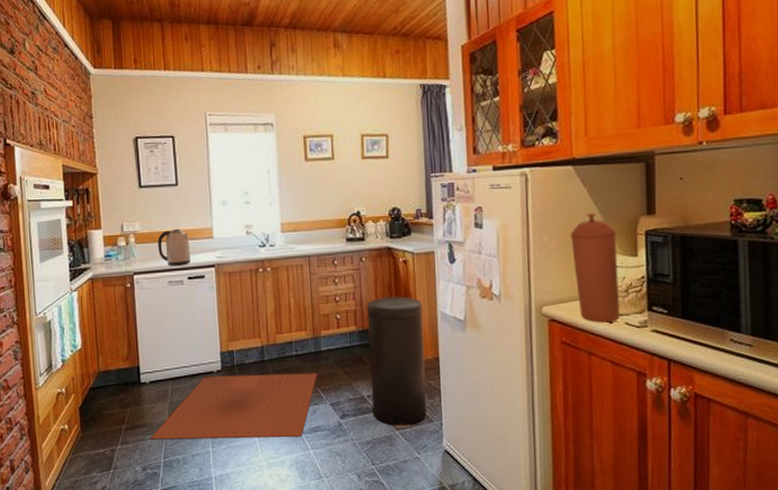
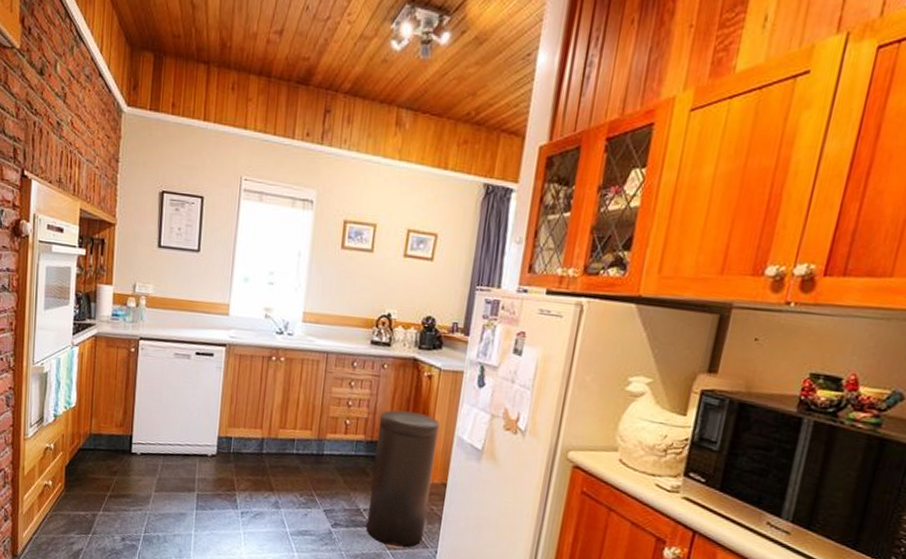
floor mat: present [150,373,318,440] -> none [133,457,316,537]
kettle: present [157,228,191,266] -> none [169,298,204,339]
canister: present [570,213,620,323] -> none [608,360,669,481]

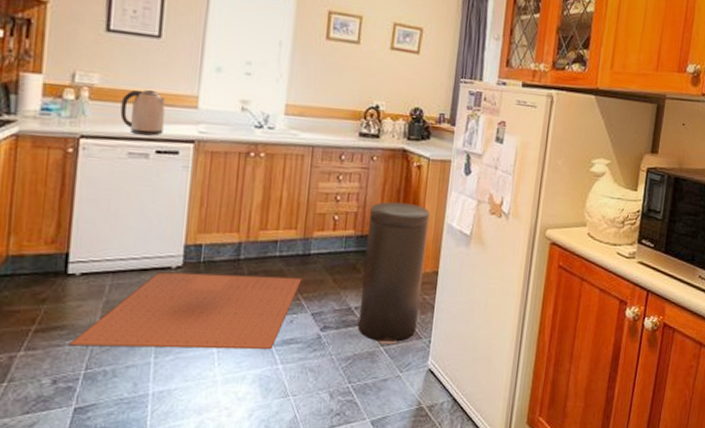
floor mat: none [133,457,316,537] -> present [69,271,302,349]
kettle: none [169,298,204,339] -> present [120,89,166,136]

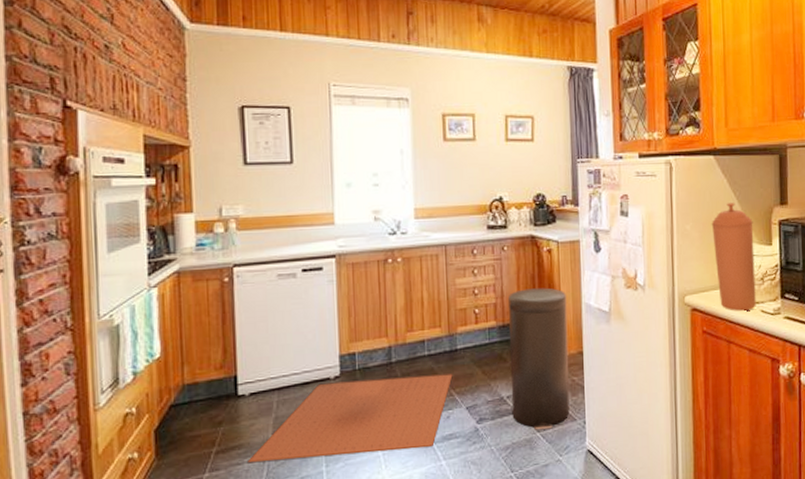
kettle: present [120,89,166,136] -> none [265,213,306,257]
canister: none [579,144,623,251] -> present [711,203,756,311]

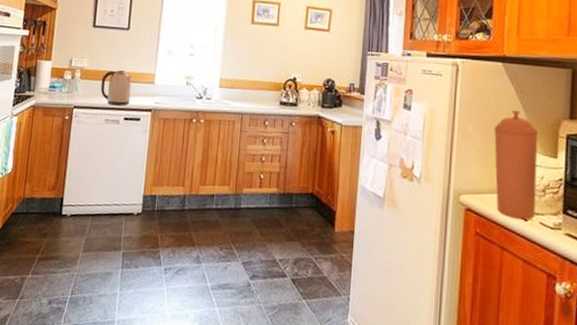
floor mat: present [248,373,453,463] -> none [61,216,234,292]
kettle: none [265,213,306,257] -> present [100,70,132,106]
pedal bin: present [507,287,570,430] -> none [282,163,344,299]

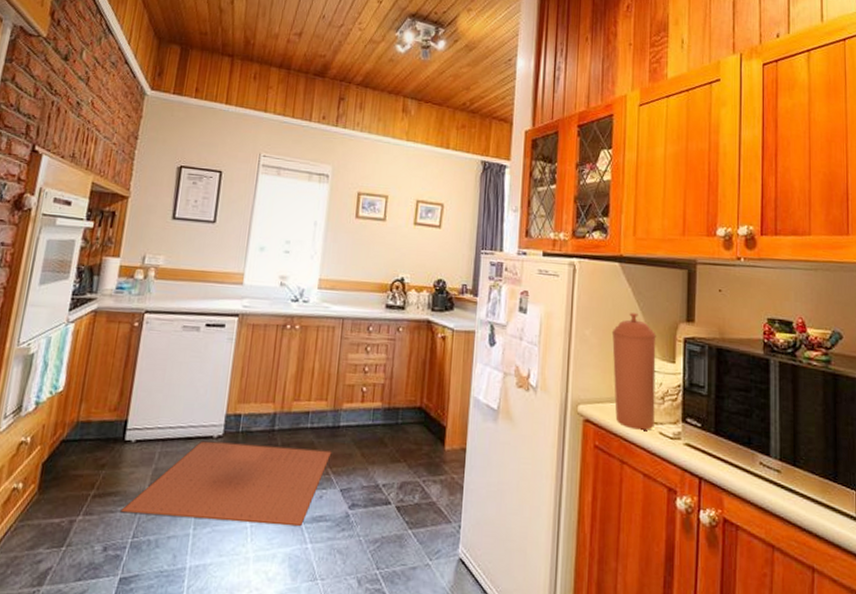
floor mat: none [61,216,234,292] -> present [121,440,332,526]
kettle: present [100,70,132,106] -> none [178,268,217,310]

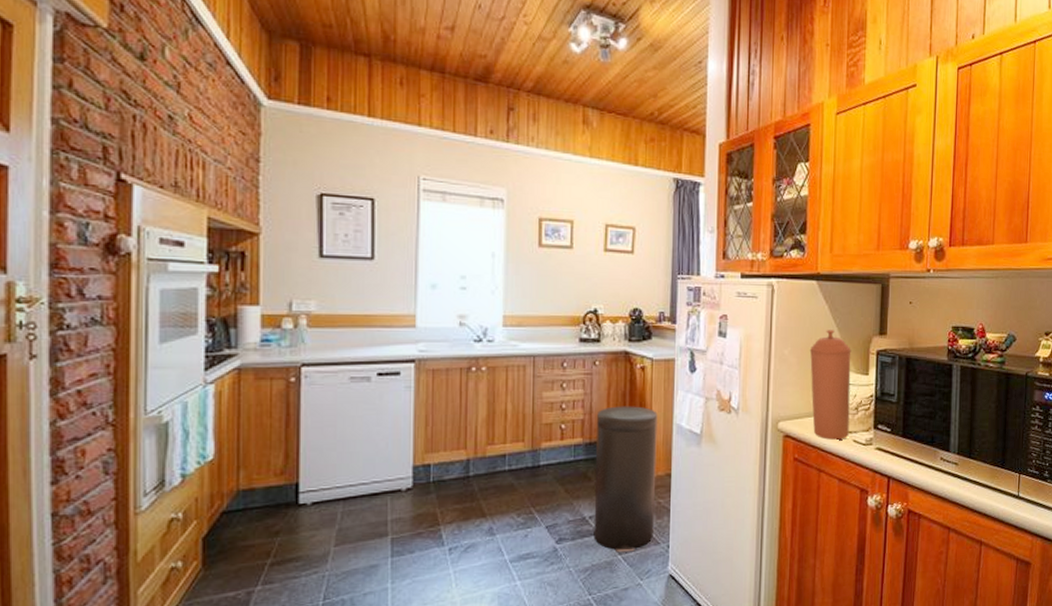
floor mat: present [121,440,332,526] -> none [306,490,534,577]
pedal bin: none [385,373,456,528] -> present [593,406,658,553]

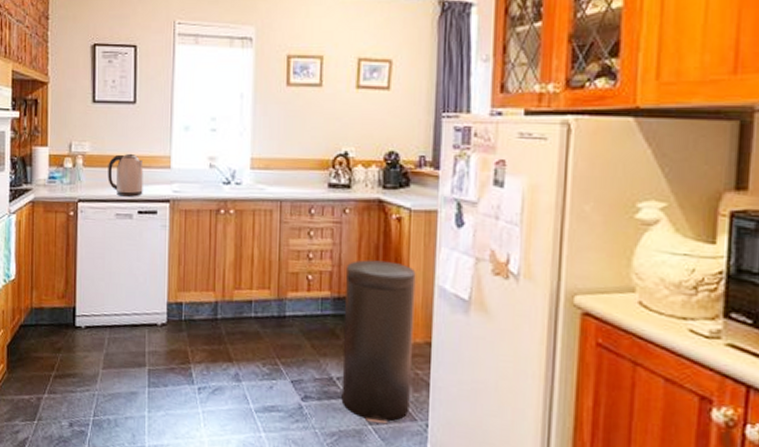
kettle: none [339,312,384,358] -> present [108,153,144,197]
canister: present [809,330,851,440] -> none [621,181,688,327]

